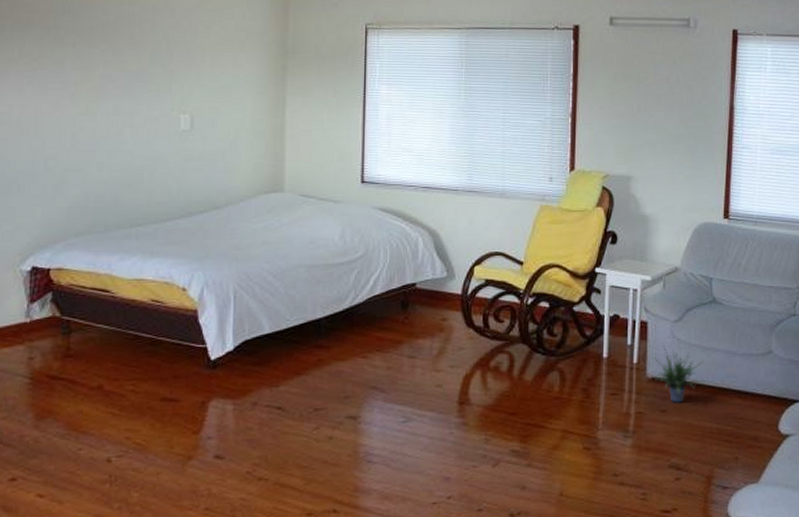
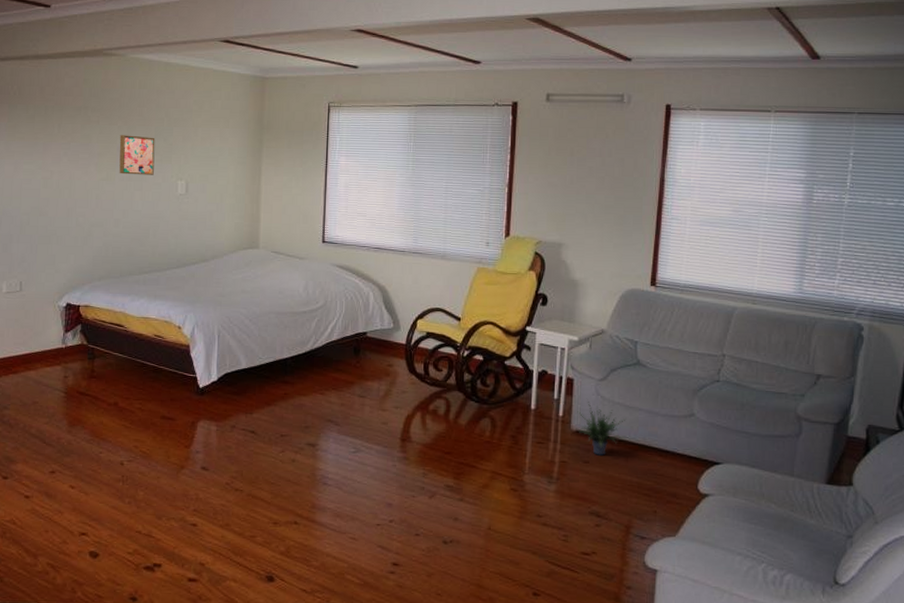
wall art: none [102,60,151,108] -> present [119,135,155,175]

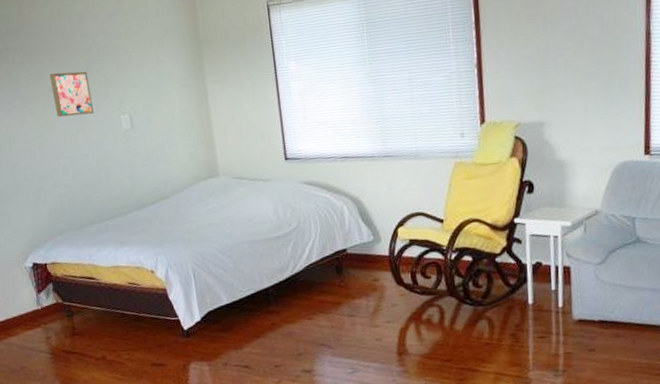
potted plant: present [575,399,627,456] -> none [577,286,632,342]

